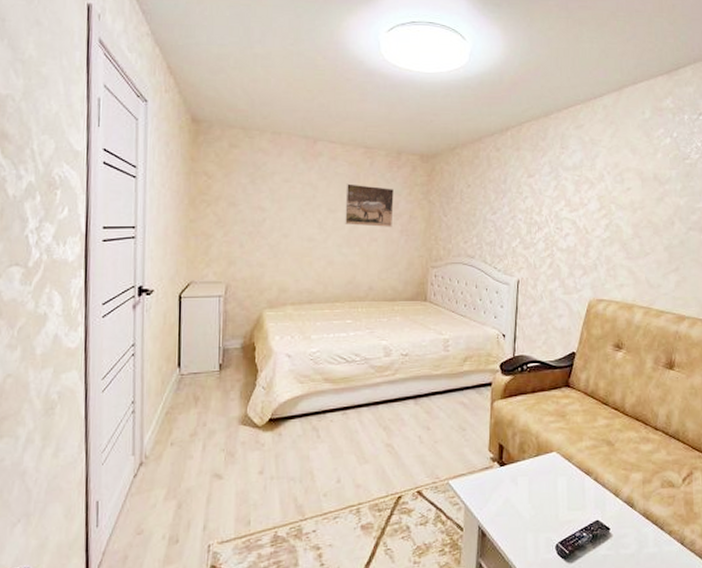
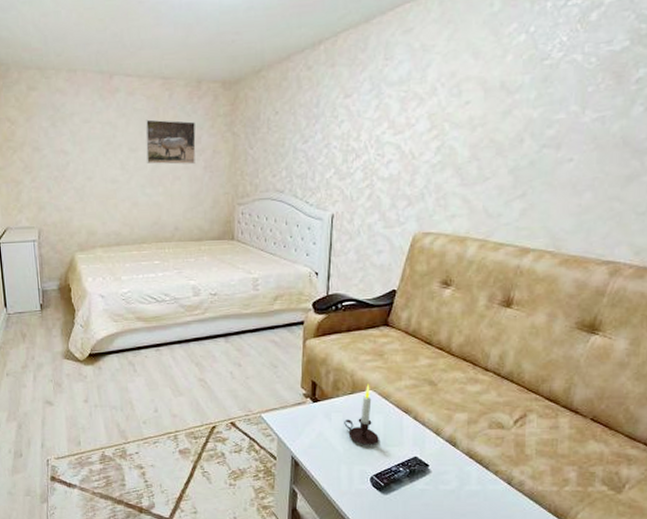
candle: none [530,445,563,510] -> present [344,384,379,445]

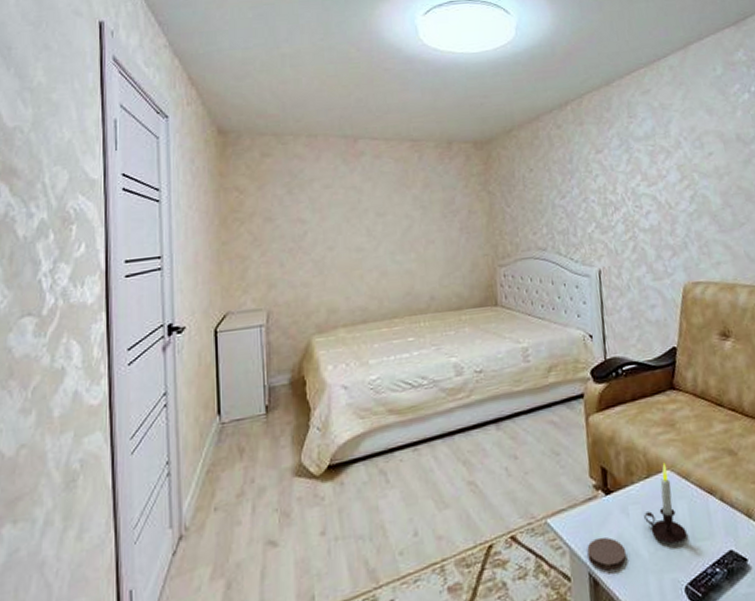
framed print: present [145,119,196,165] -> none [393,182,450,229]
coaster: none [292,432,325,457] -> present [587,537,627,571]

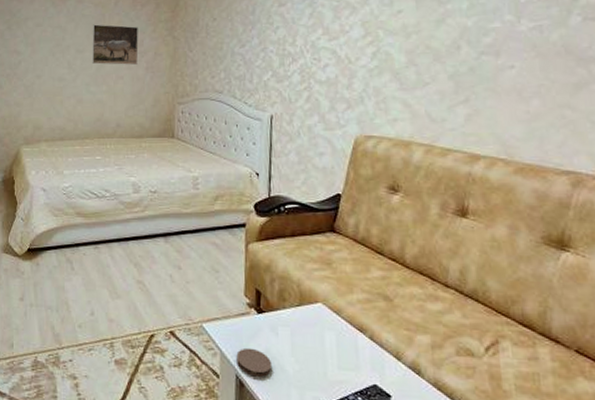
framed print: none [393,182,450,229] -> present [91,24,139,65]
candle: present [644,462,687,544] -> none [292,295,332,367]

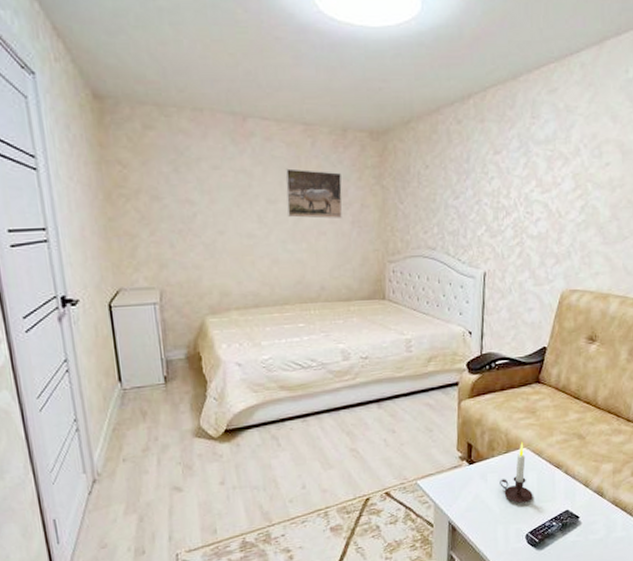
coaster: present [236,347,273,377] -> none [449,496,482,521]
candle: none [292,295,332,367] -> present [500,442,533,503]

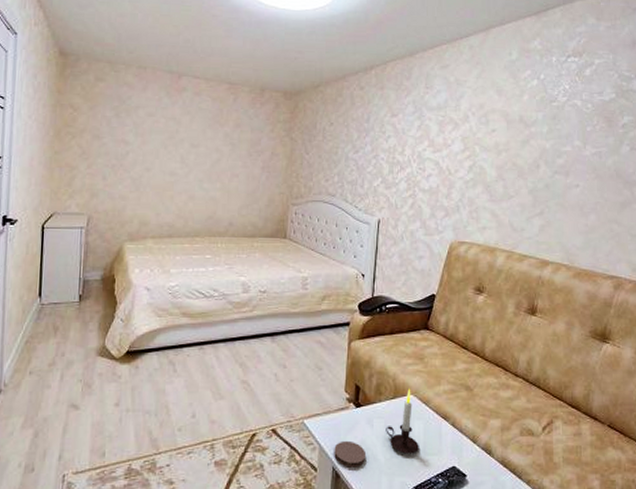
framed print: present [285,168,343,219] -> none [206,119,256,163]
coaster: none [449,496,482,521] -> present [334,440,367,467]

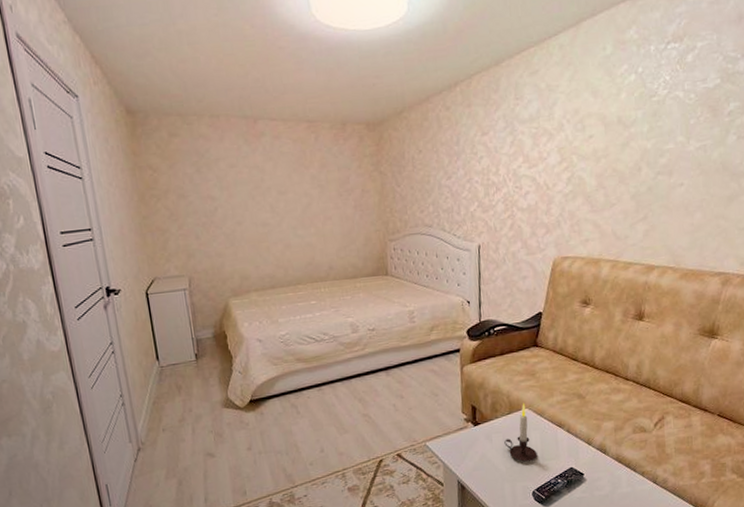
coaster: present [334,440,367,467] -> none [457,456,488,479]

